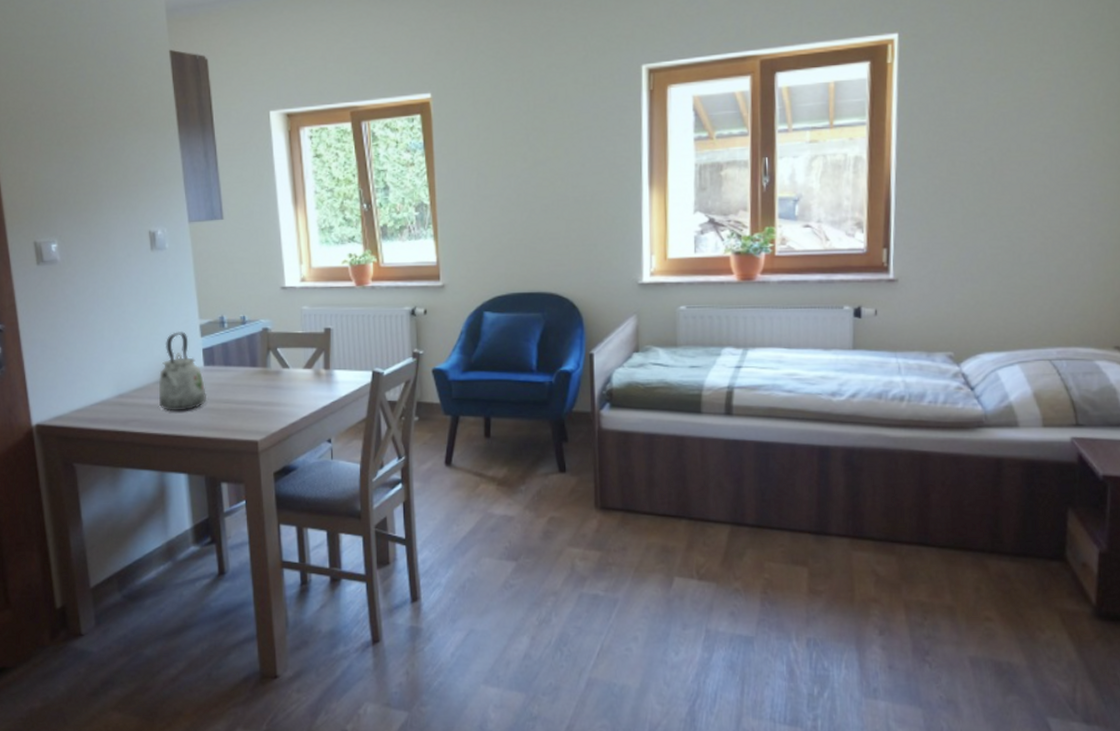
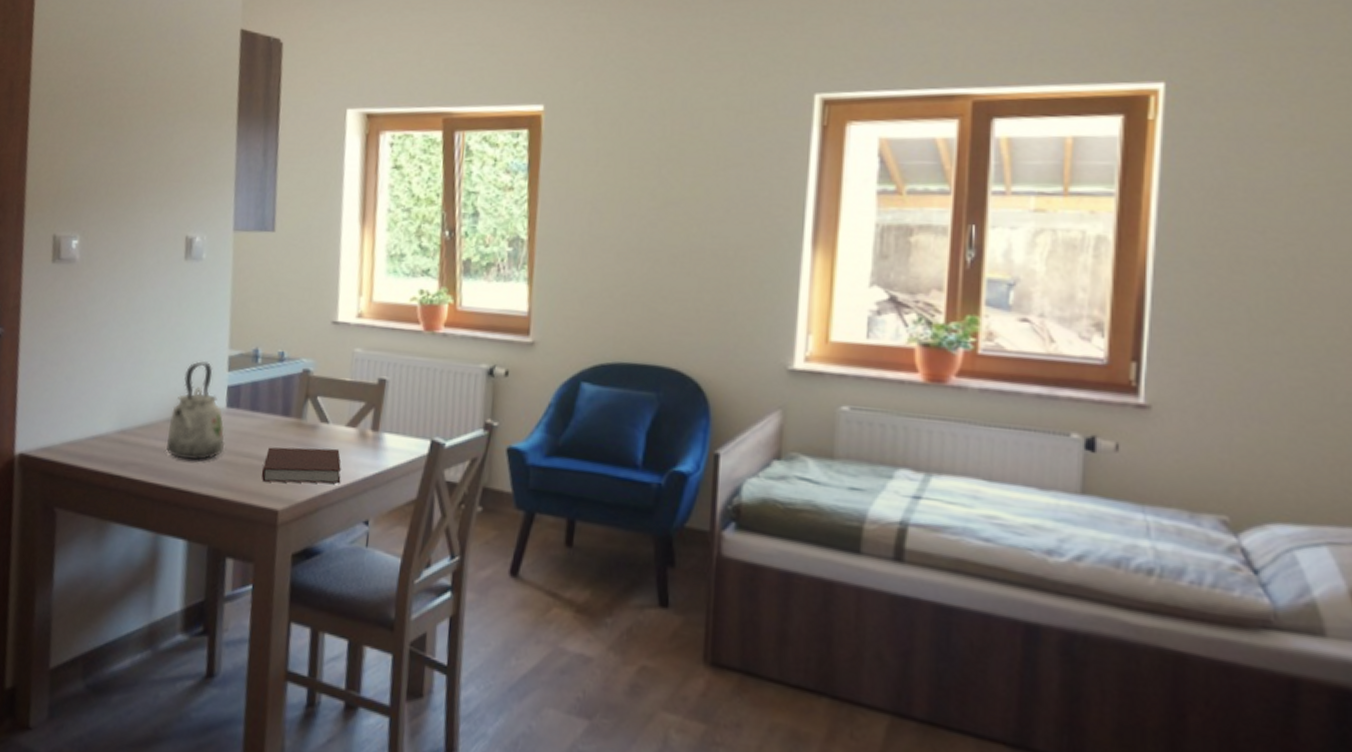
notebook: none [240,387,305,420] -> present [261,447,341,484]

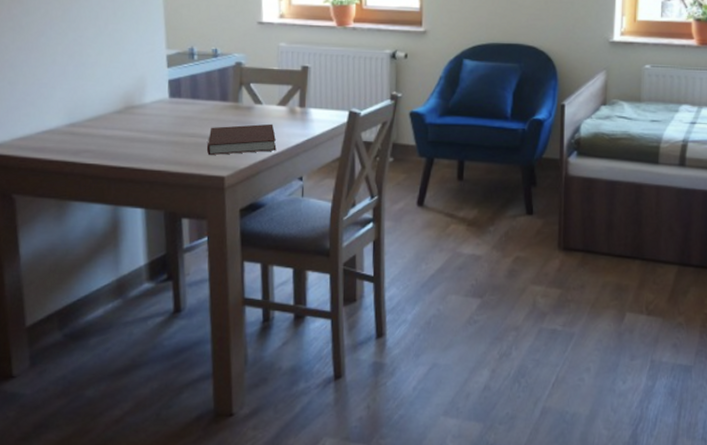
kettle: present [166,361,225,460] -> none [117,61,171,144]

